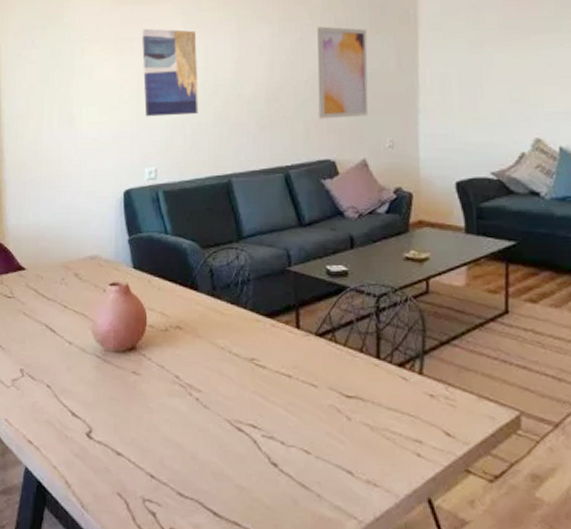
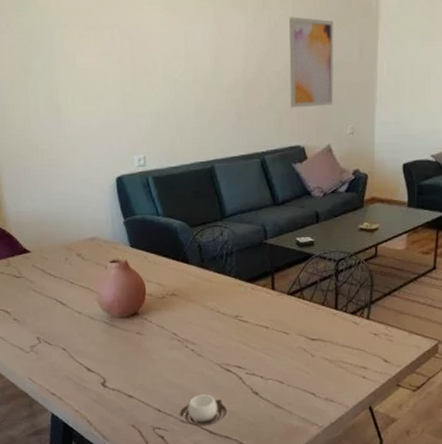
wall art: present [142,28,198,117] -> none [121,14,181,106]
cup: none [177,459,236,505] -> present [179,394,227,426]

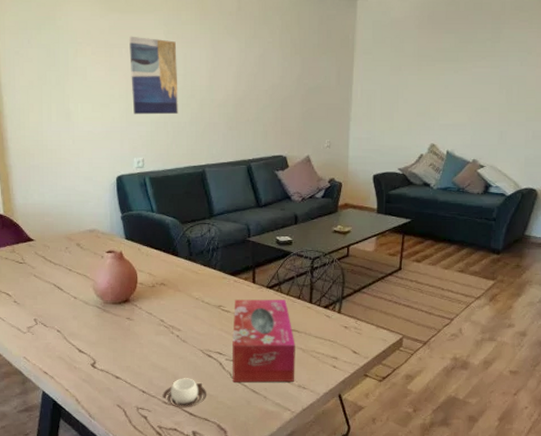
wall art: none [121,14,181,106] -> present [129,36,178,115]
tissue box: none [252,307,322,398] -> present [233,299,295,383]
wall art: present [289,16,334,108] -> none [275,45,315,123]

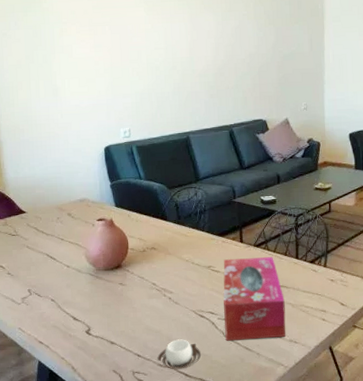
wall art: present [129,36,178,115] -> none [112,14,161,88]

